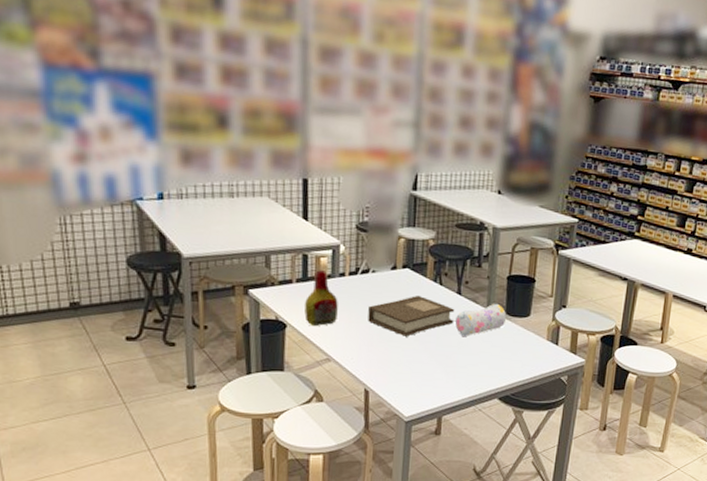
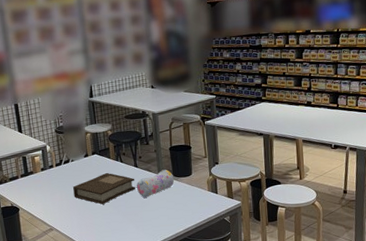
bottle: present [304,270,338,327] -> none [28,166,53,207]

